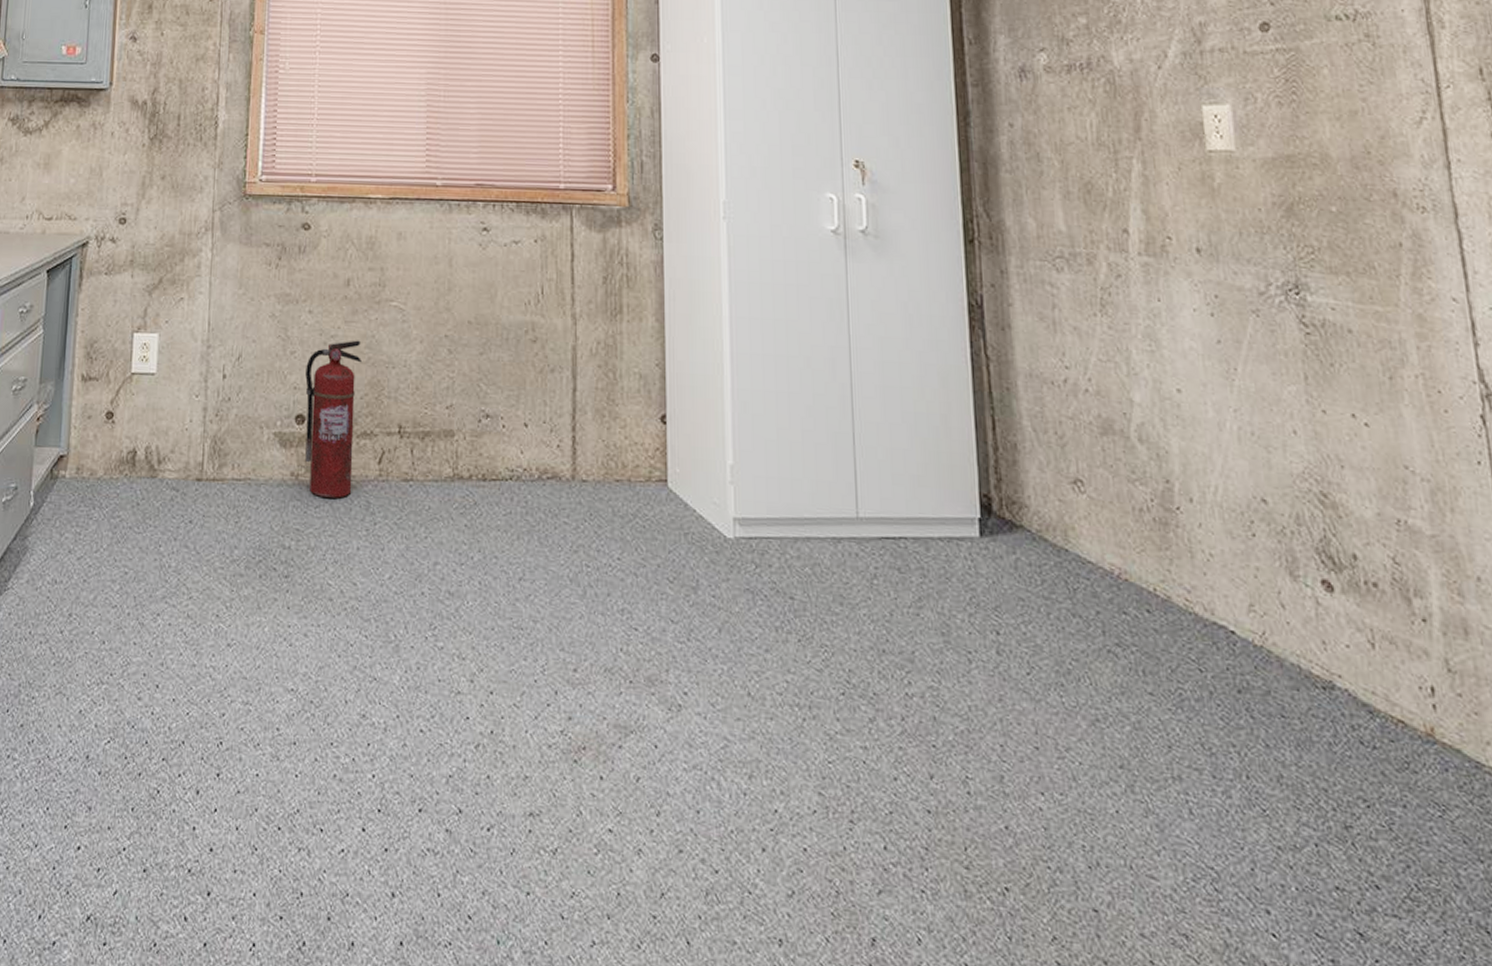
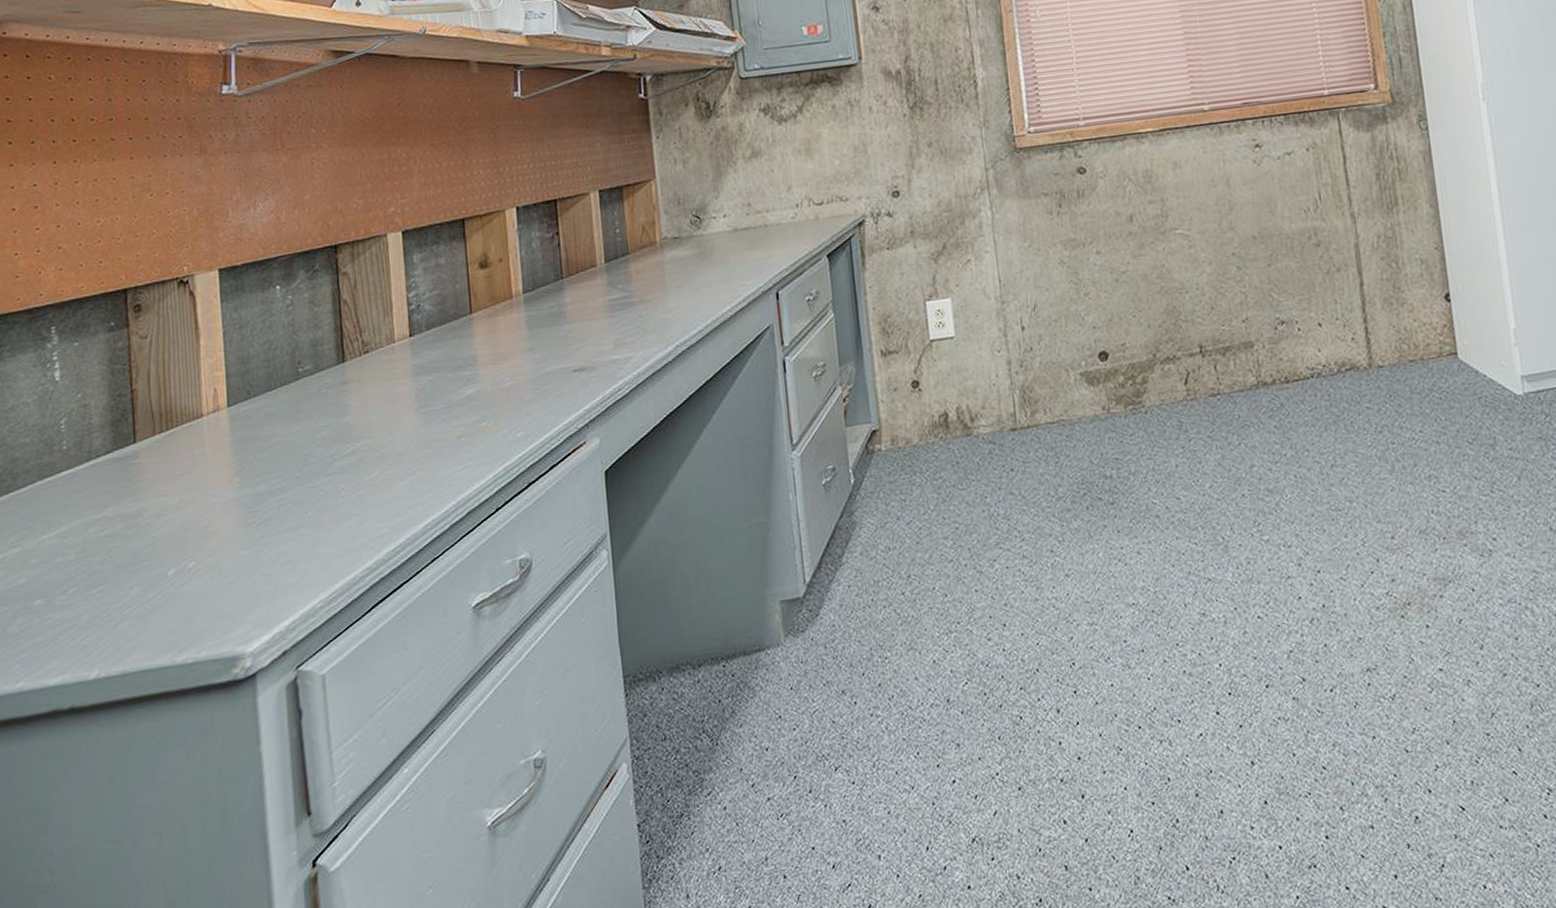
fire extinguisher: present [305,340,363,499] -> none [1101,272,1163,425]

